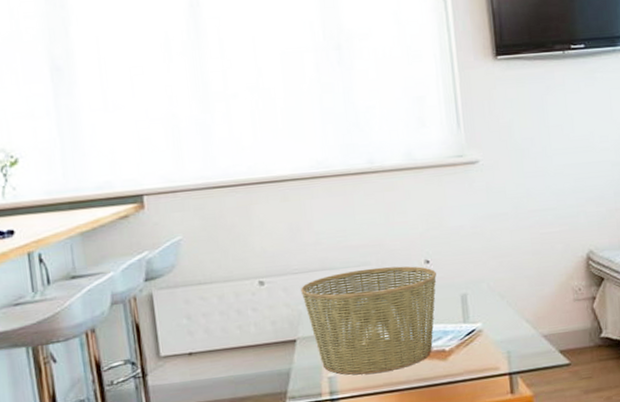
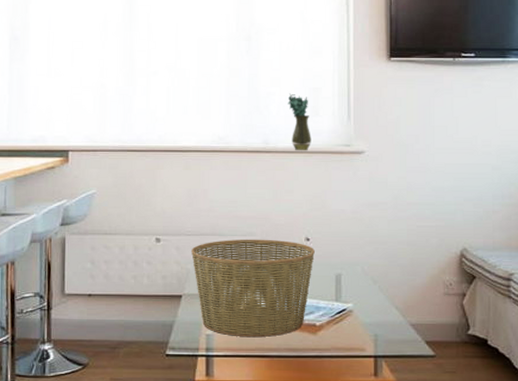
vase: none [390,105,421,168] -> present [287,93,311,151]

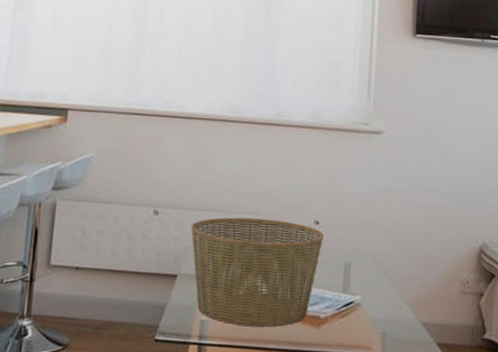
vase: present [287,93,311,151] -> none [304,64,328,127]

